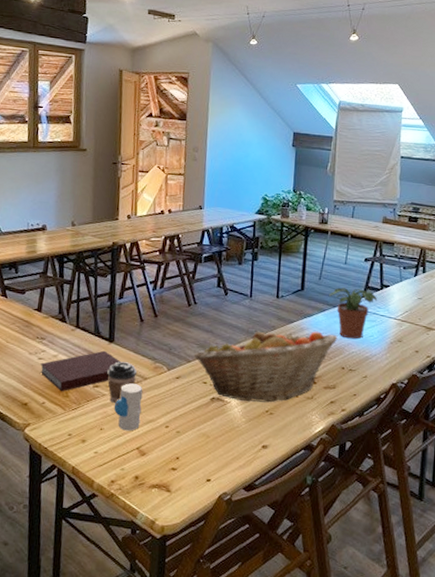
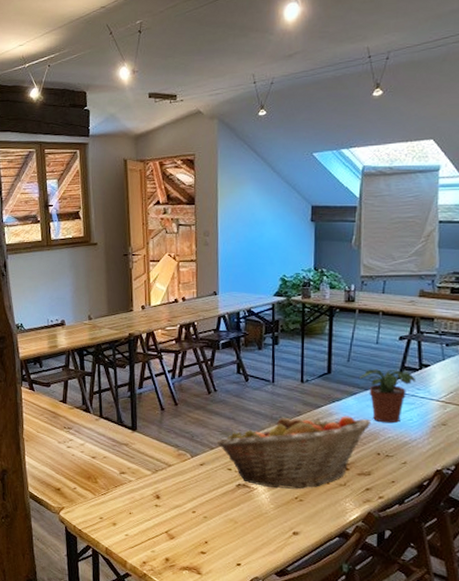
notebook: present [40,350,121,392] -> none [69,438,144,478]
coffee cup: present [107,361,137,403] -> none [132,449,160,489]
toy: present [114,383,143,431] -> none [141,470,168,516]

